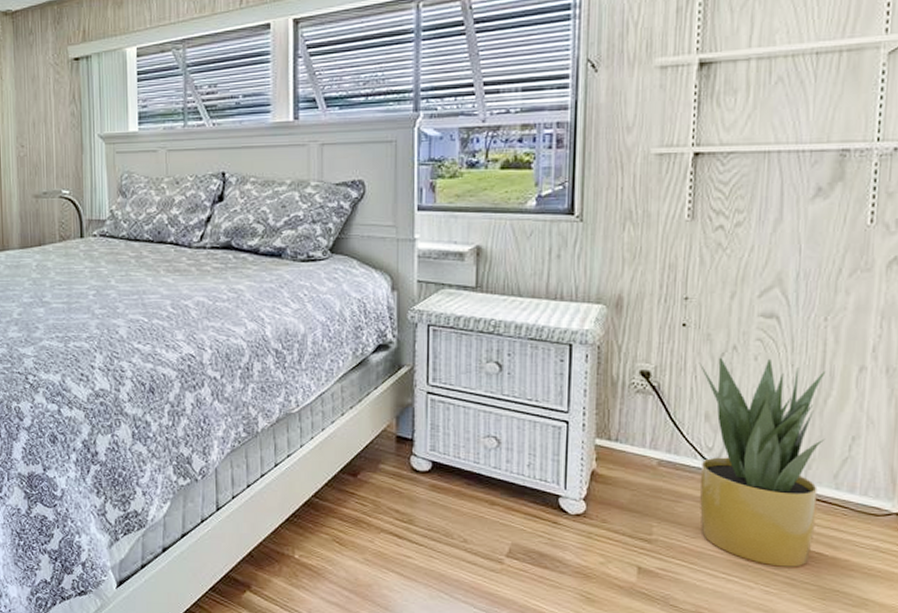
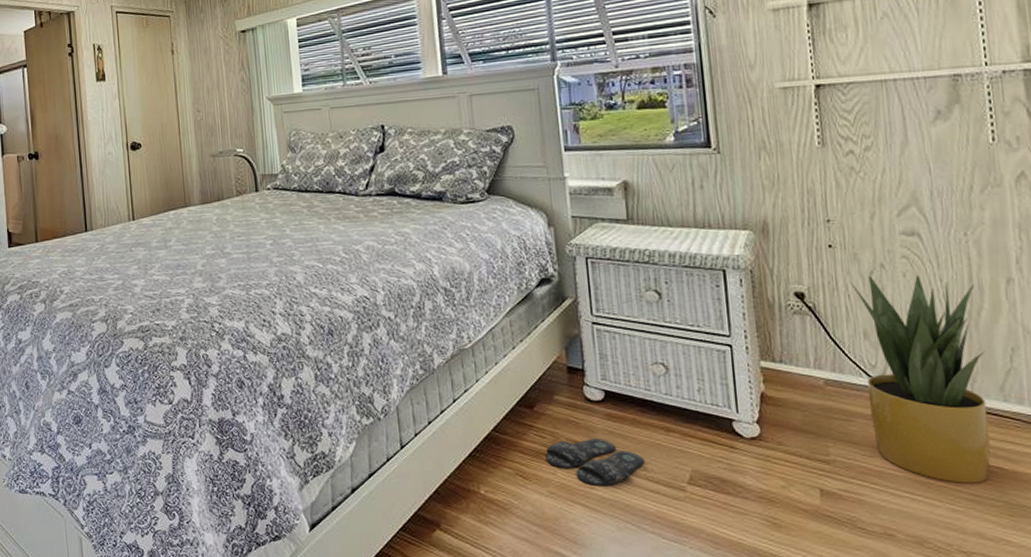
slippers: none [365,509,465,556] -> present [545,439,644,487]

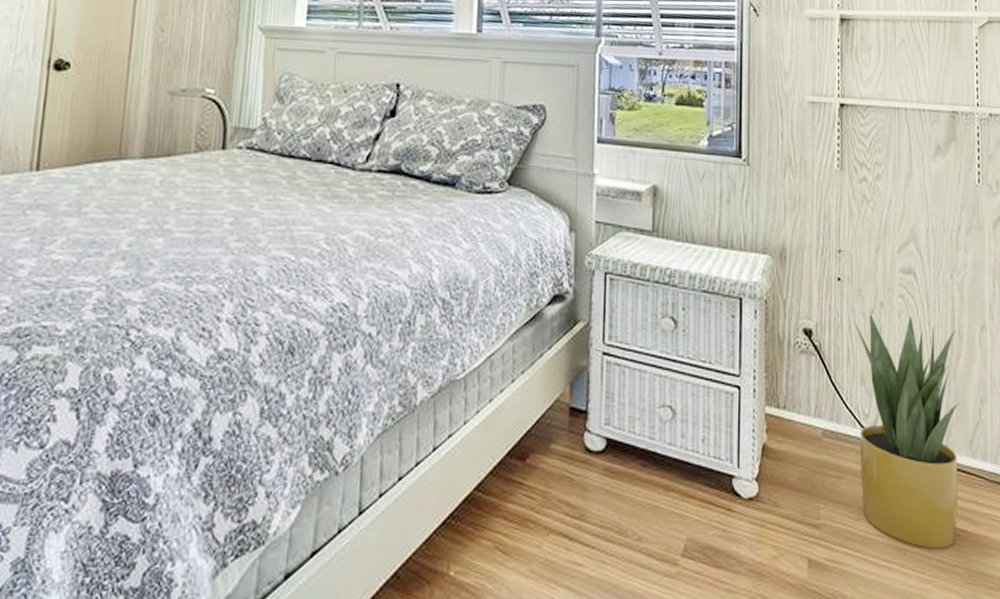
slippers: present [545,439,644,487] -> none [532,500,639,562]

